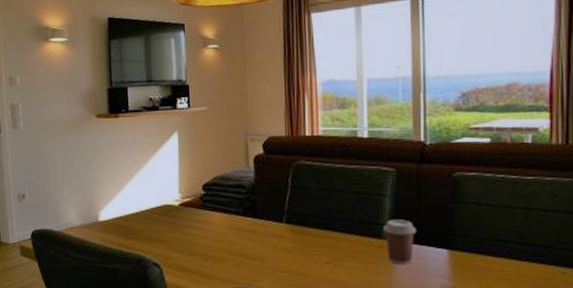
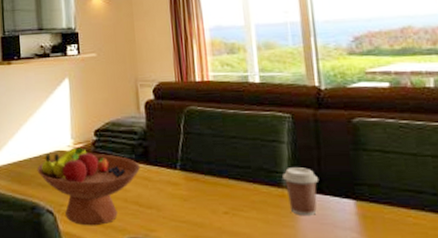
fruit bowl: none [144,202,247,278] -> present [37,148,140,226]

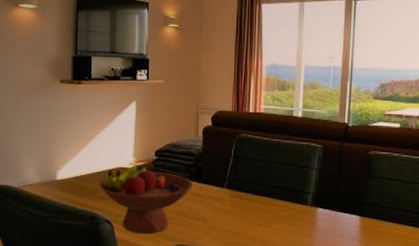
coffee cup: present [282,168,318,217] -> none [309,189,335,228]

